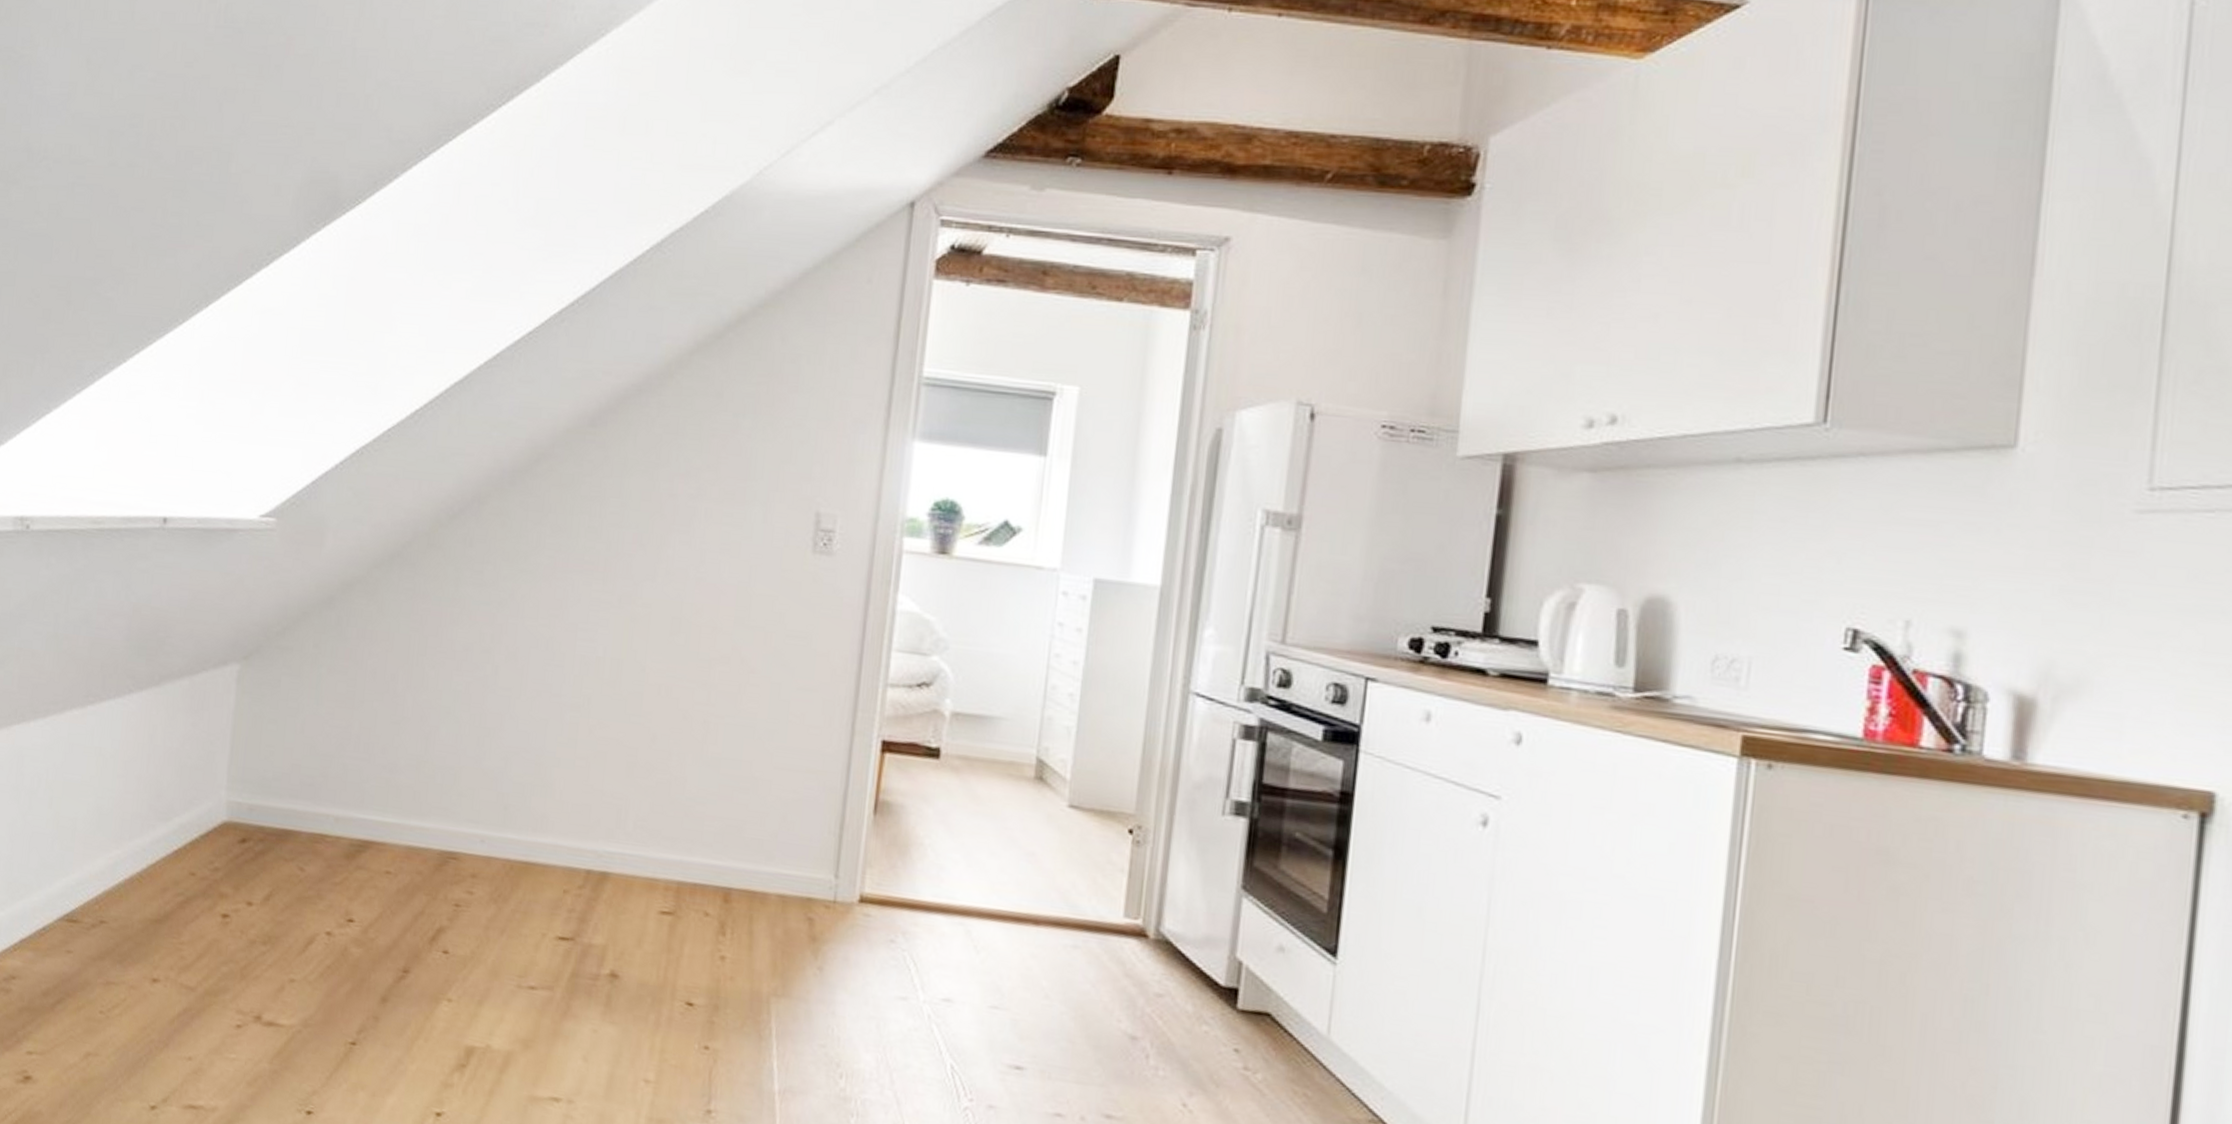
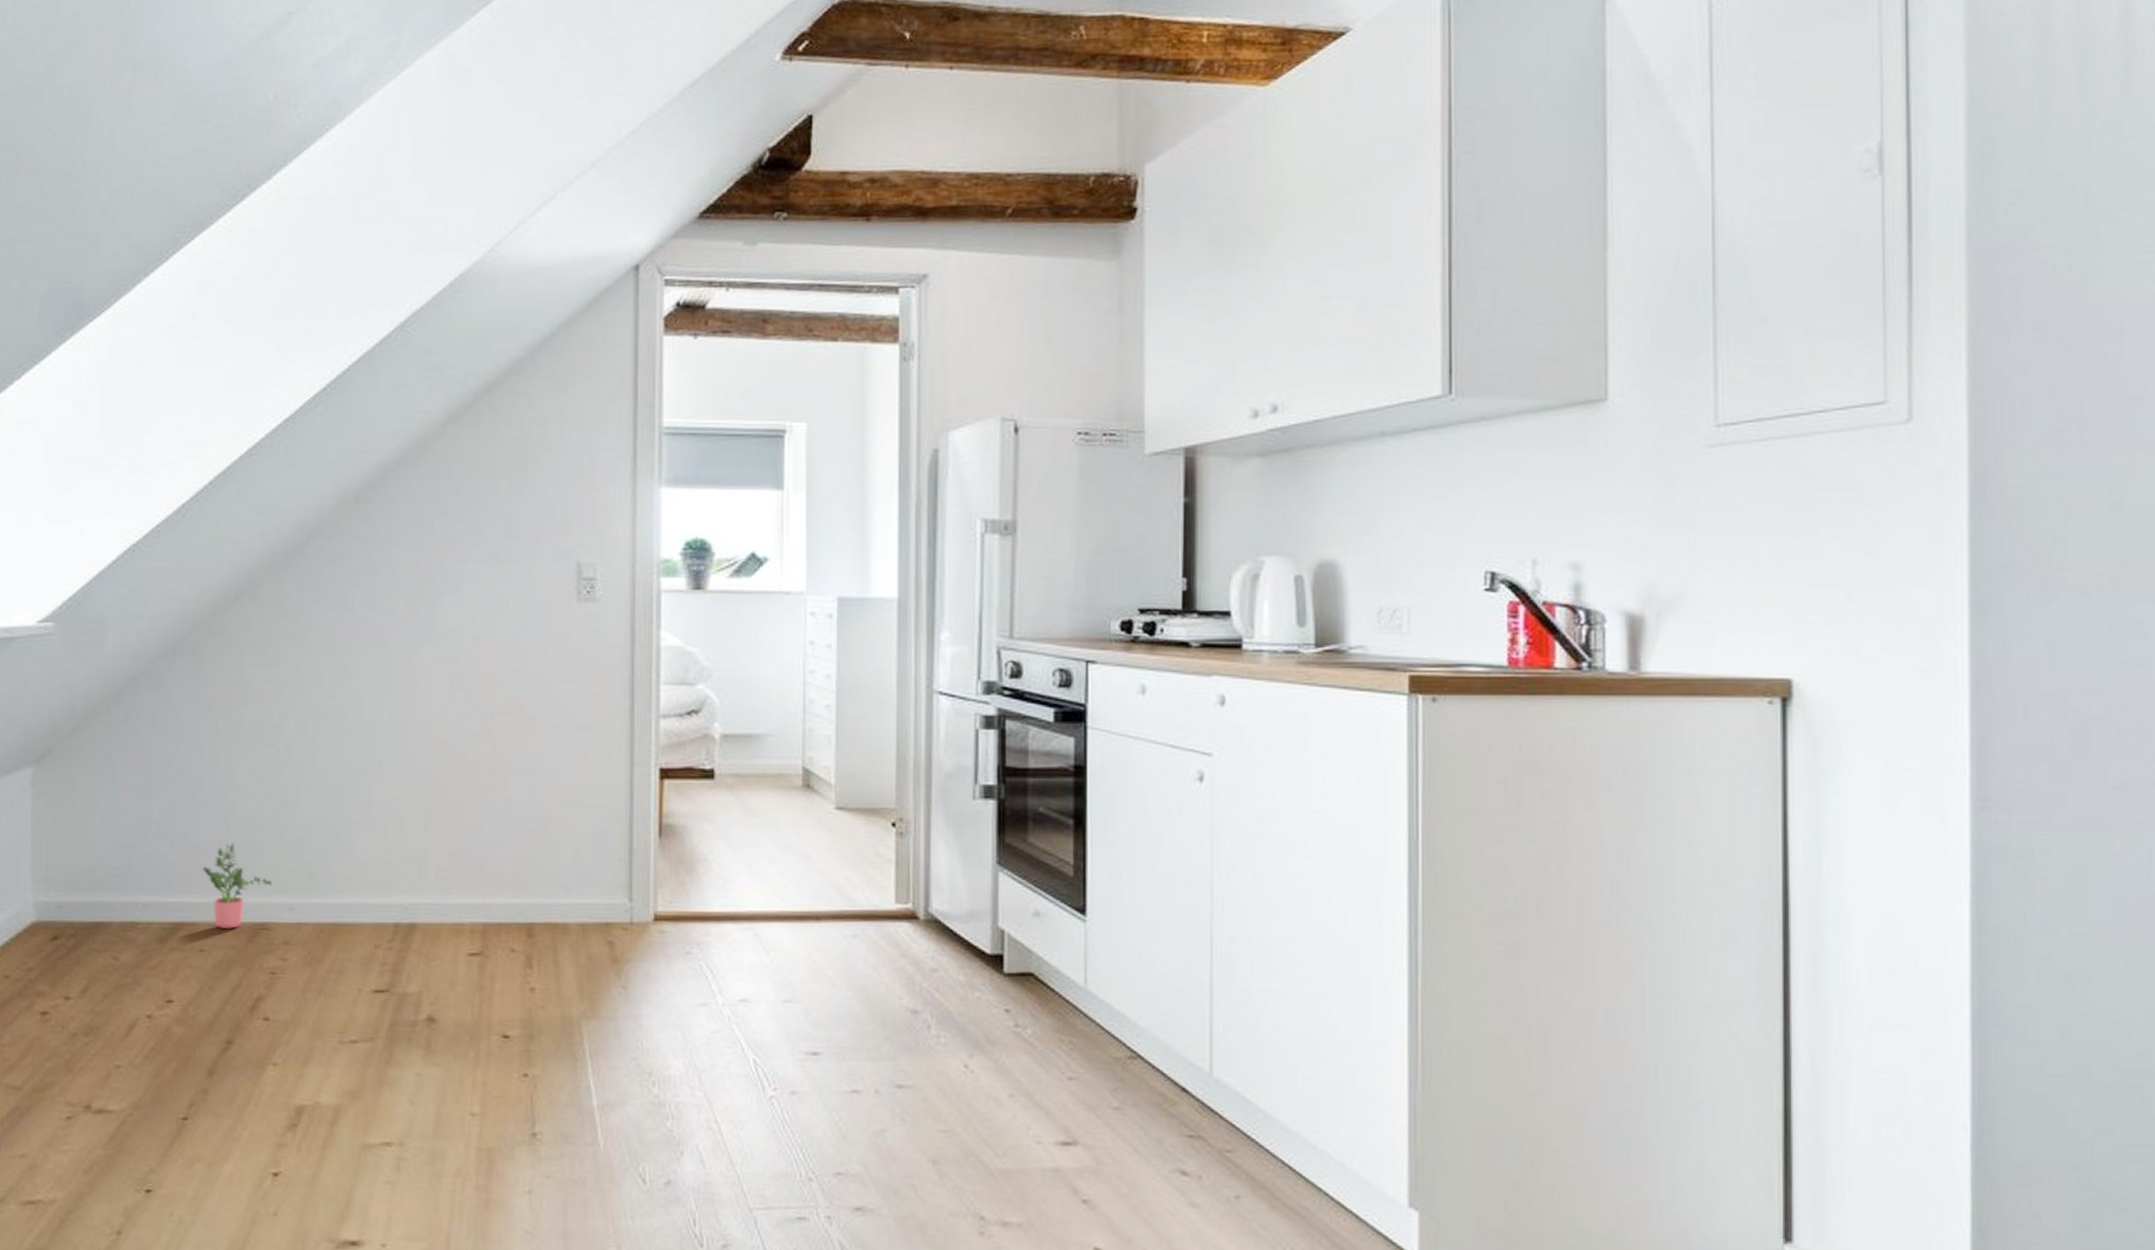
potted plant: none [397,765,467,855] -> present [202,843,273,930]

